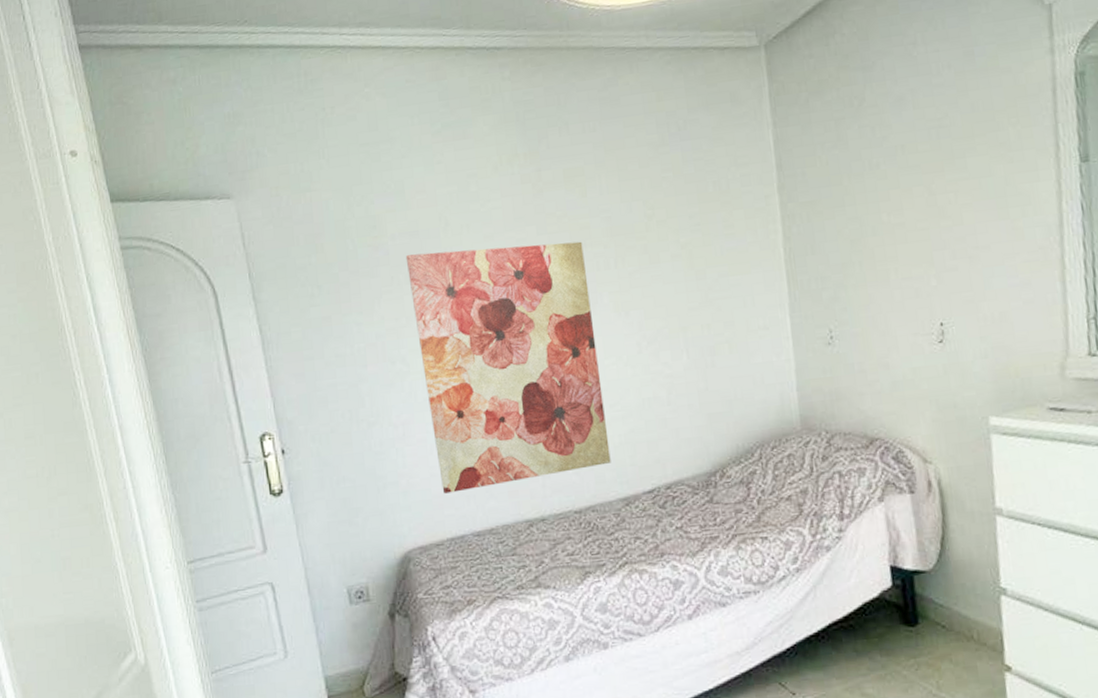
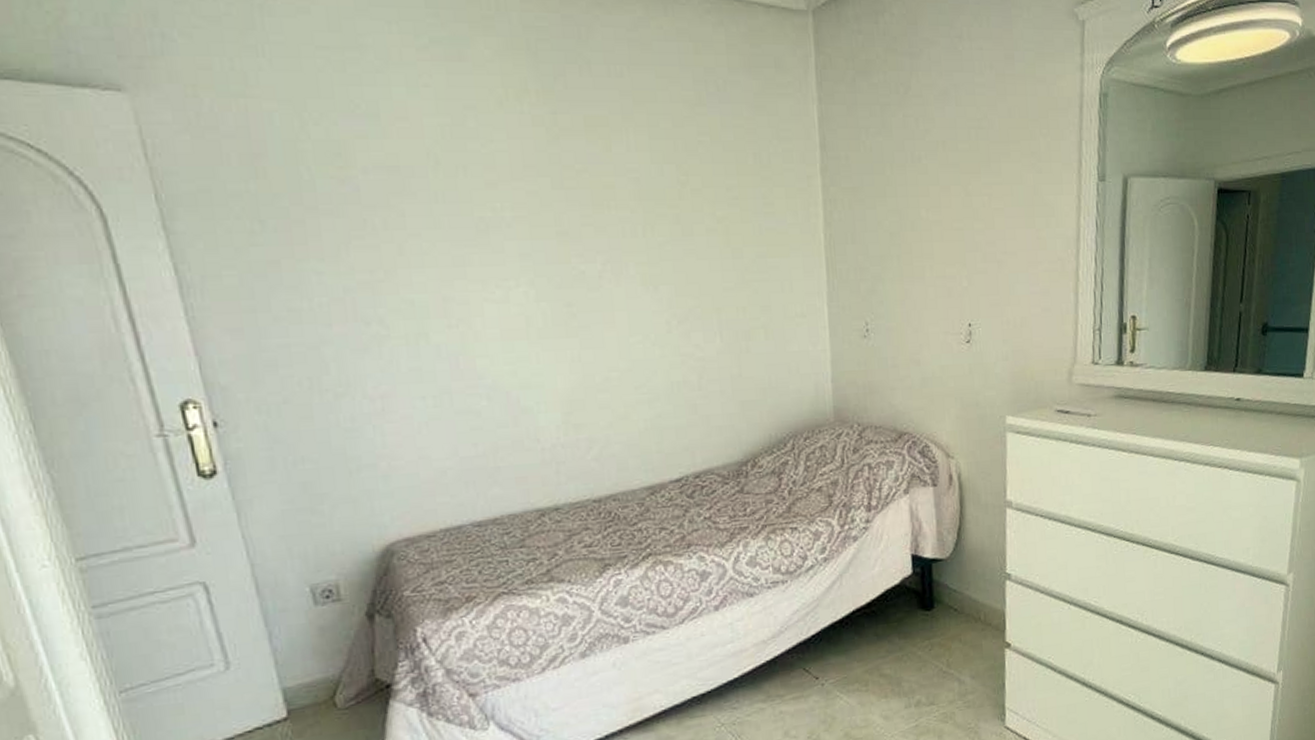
wall art: present [405,241,611,494] -> none [382,195,635,479]

